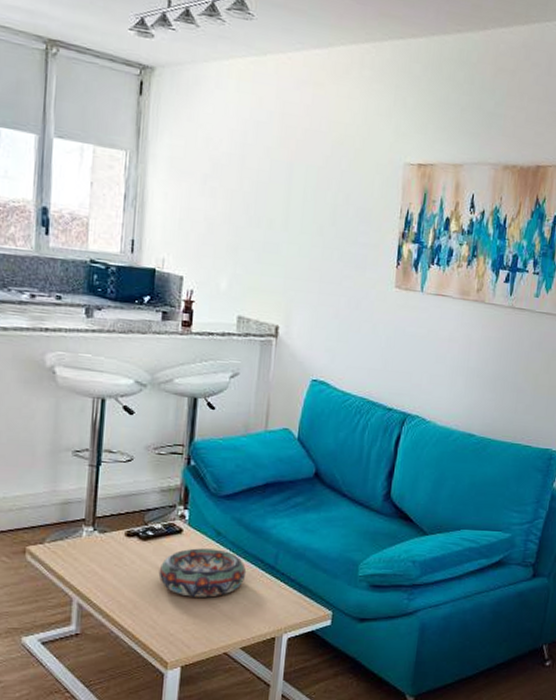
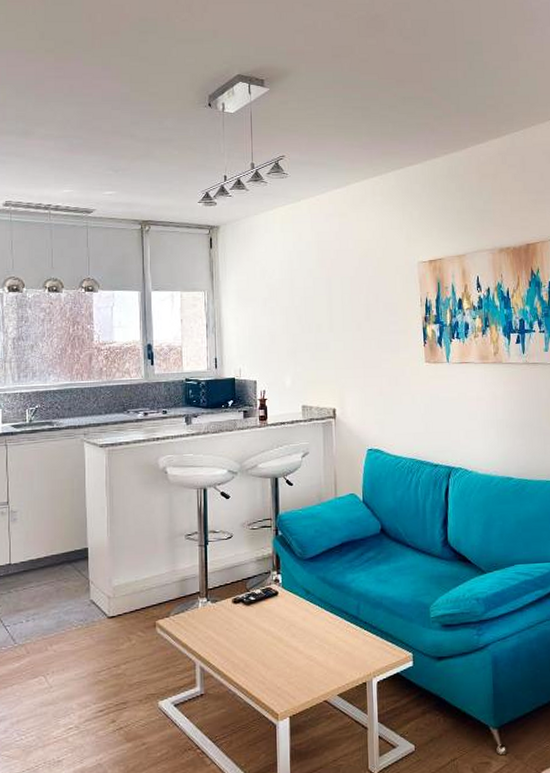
decorative bowl: present [158,548,247,598] -> none [262,606,335,652]

